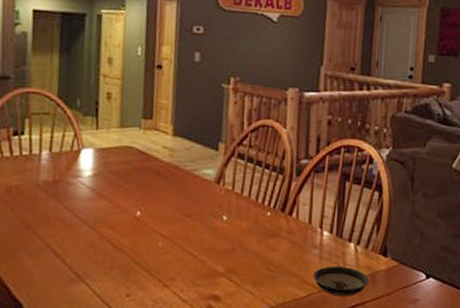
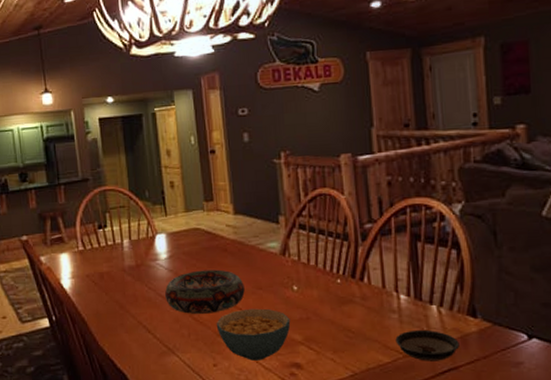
decorative bowl: none [82,192,173,240] -> present [165,269,245,314]
cereal bowl: none [135,236,215,292] -> present [216,308,291,361]

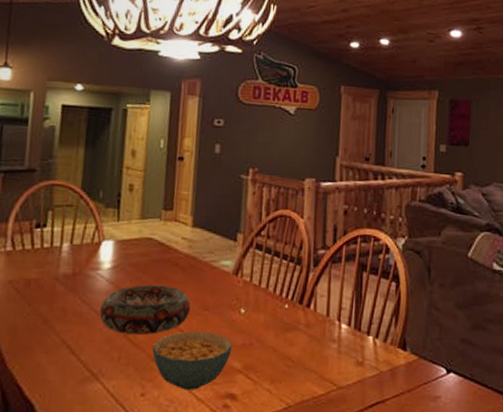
saucer: present [395,329,460,361] -> none [332,360,389,394]

